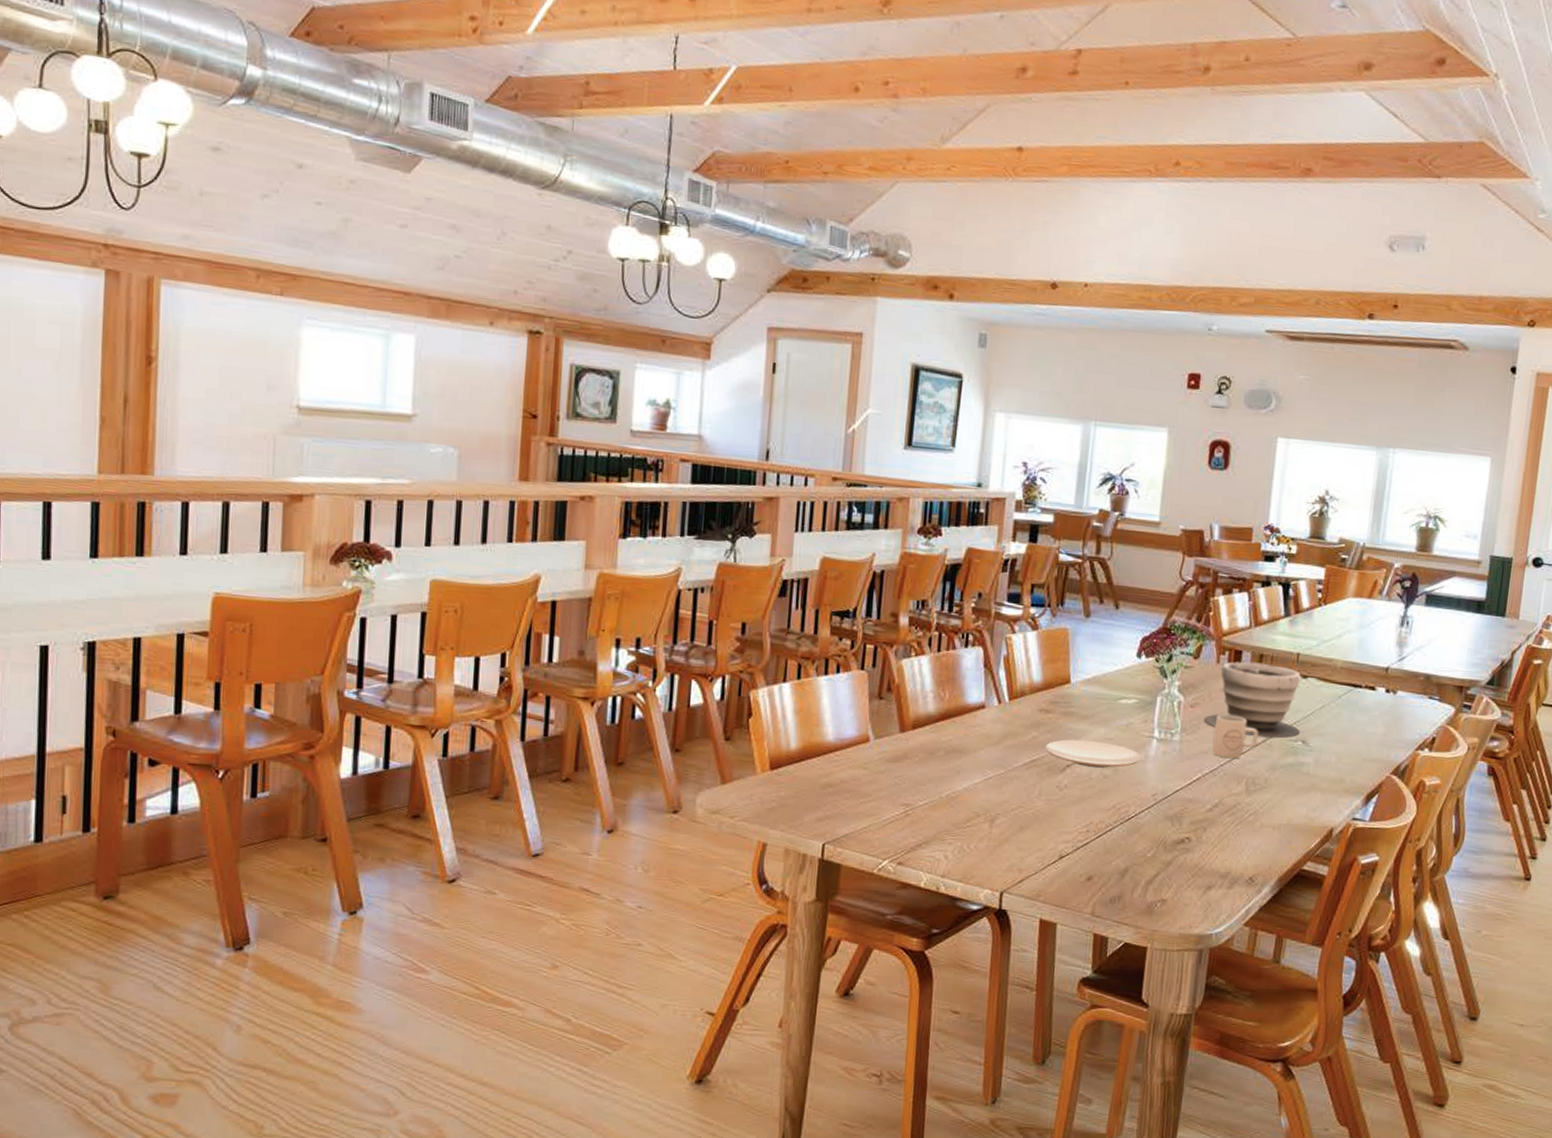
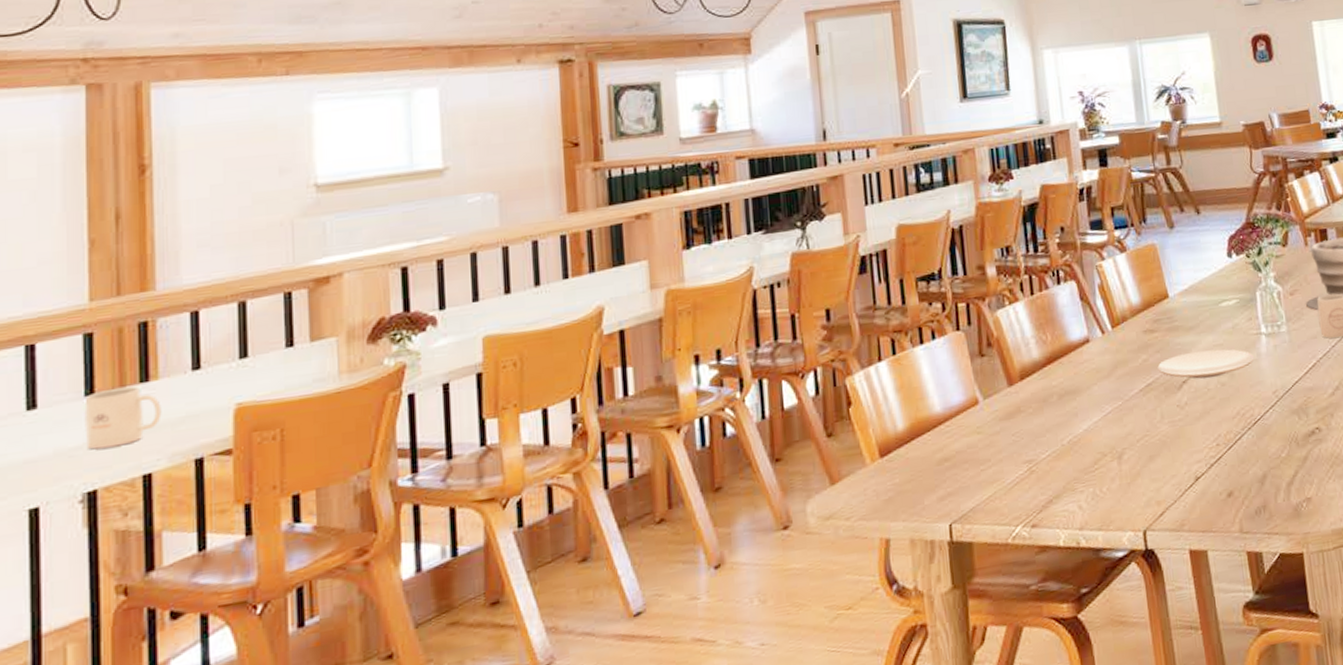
mug: none [88,556,153,608] -> present [84,386,162,450]

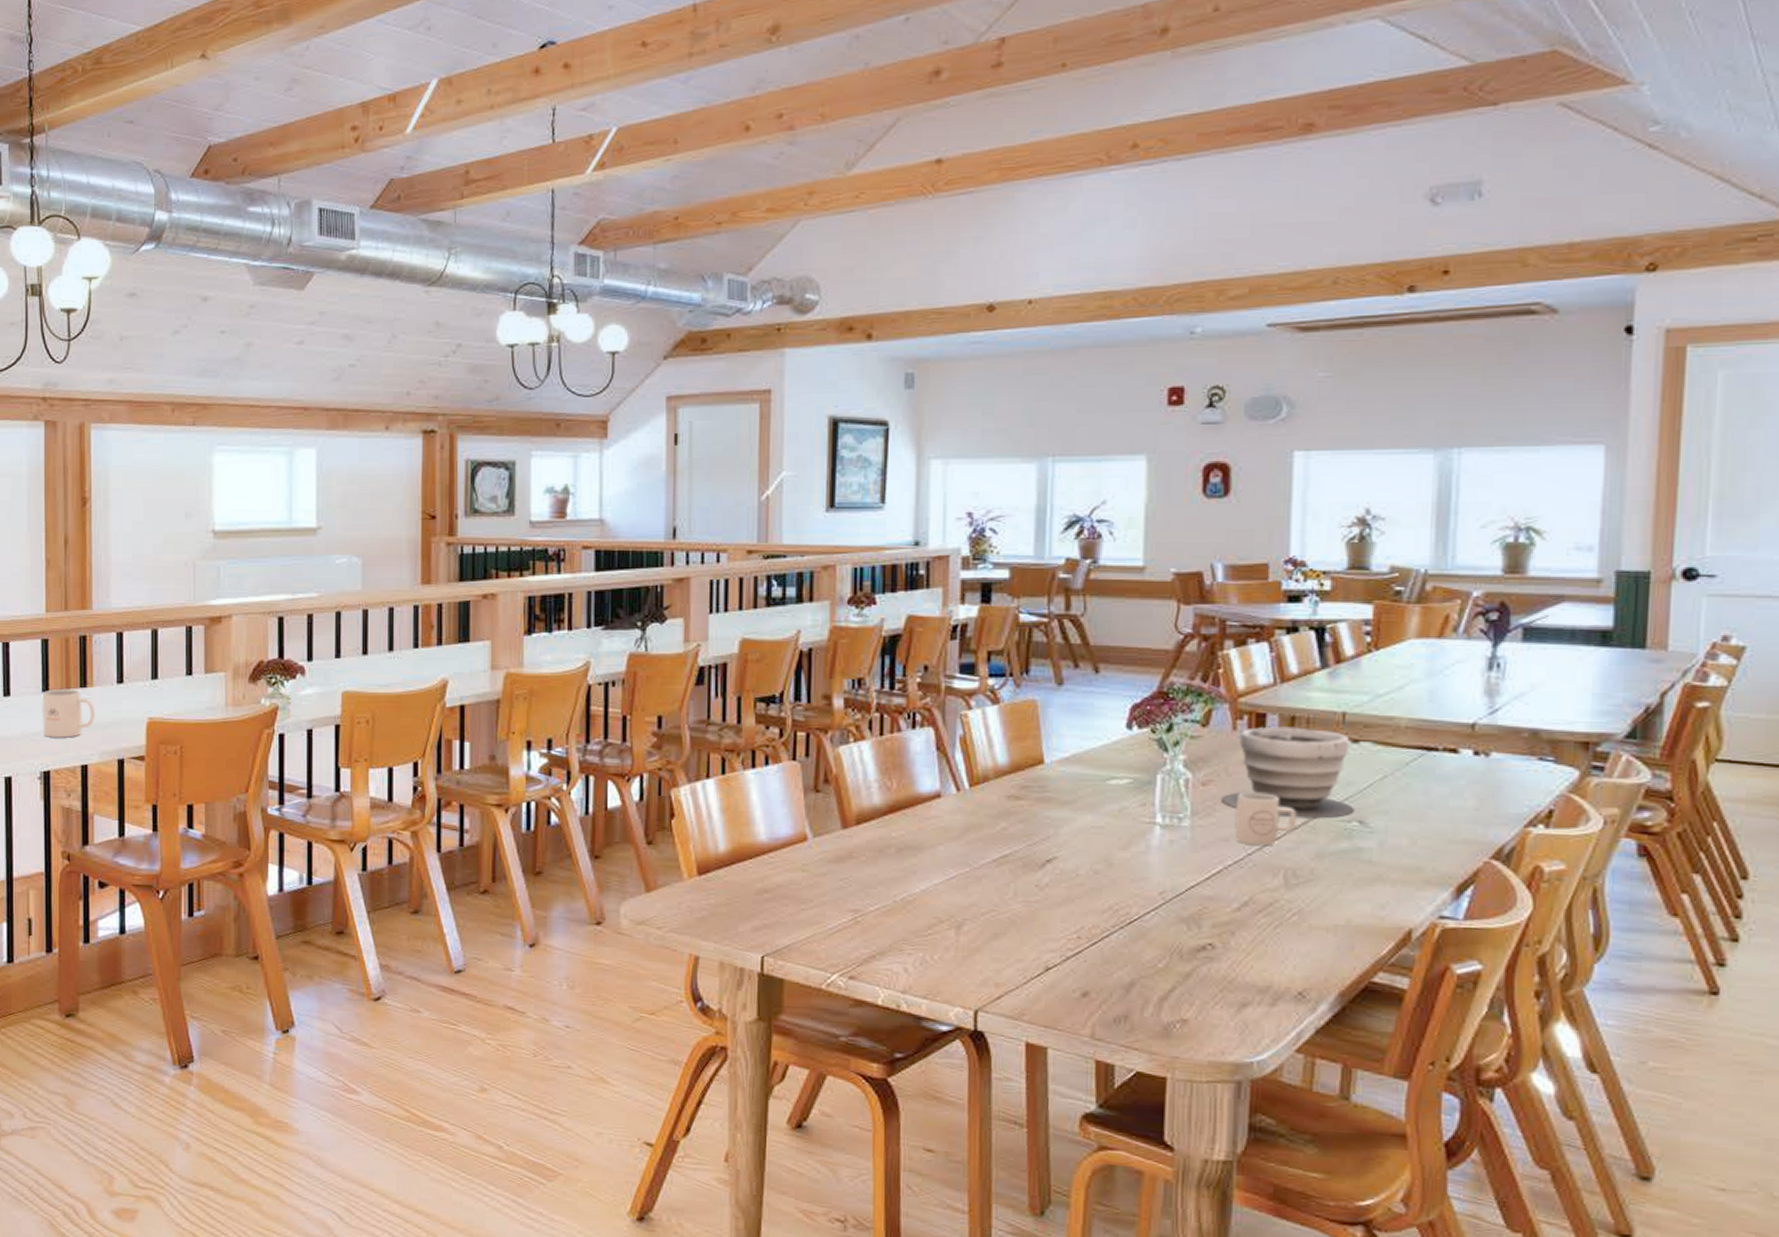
plate: present [1157,349,1254,379] -> none [1018,829,1142,862]

